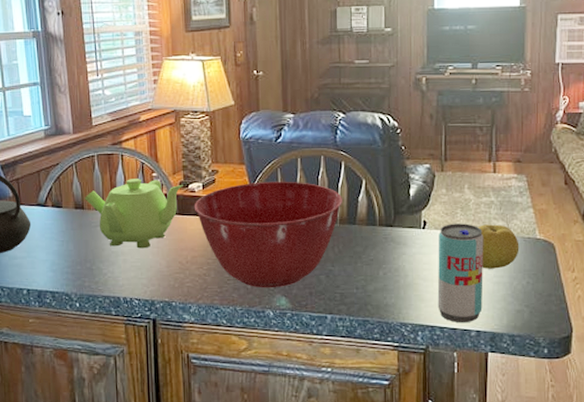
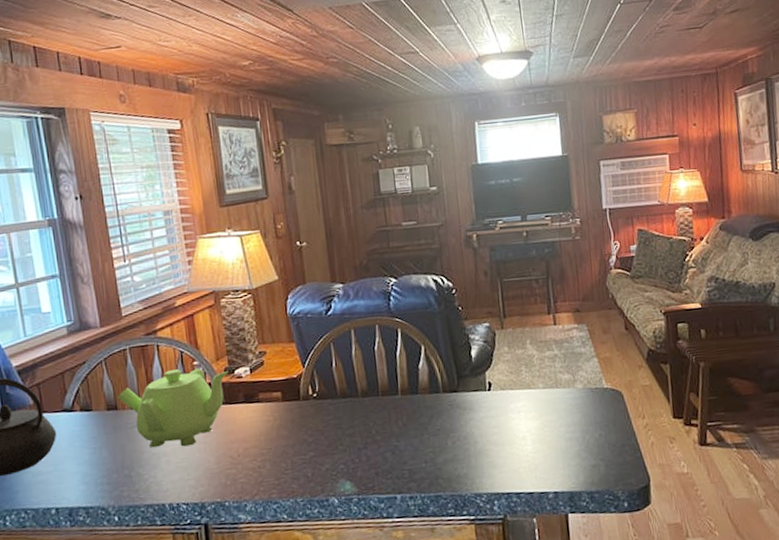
mixing bowl: present [194,181,342,288] -> none [242,355,402,475]
beverage can: present [437,223,484,323] -> none [505,380,558,486]
fruit: present [477,224,520,269] -> none [544,378,588,426]

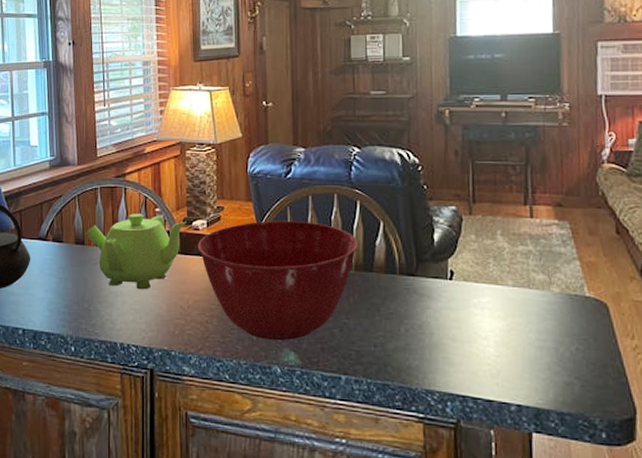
mixing bowl: none [242,355,402,475] -> present [197,220,358,341]

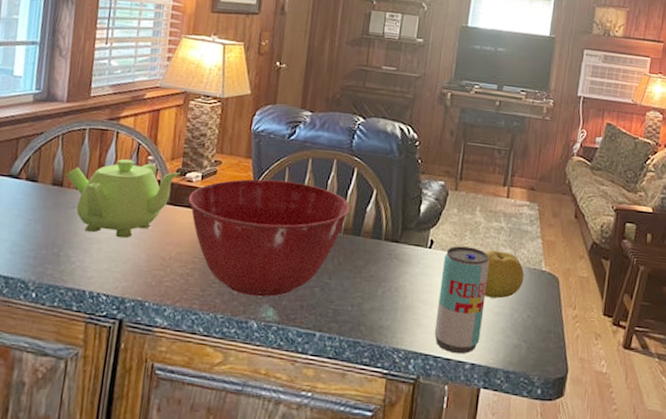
beverage can: none [468,275,523,395] -> present [434,246,490,354]
fruit: none [514,277,565,331] -> present [484,250,525,299]

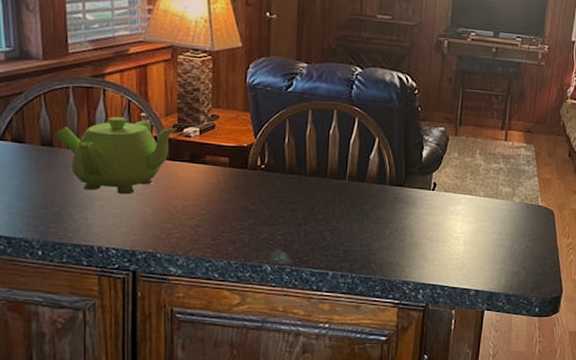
mixing bowl: present [188,179,350,297] -> none [188,131,353,243]
beverage can: present [434,246,490,354] -> none [440,187,490,283]
fruit: present [484,250,525,299] -> none [485,189,523,232]

